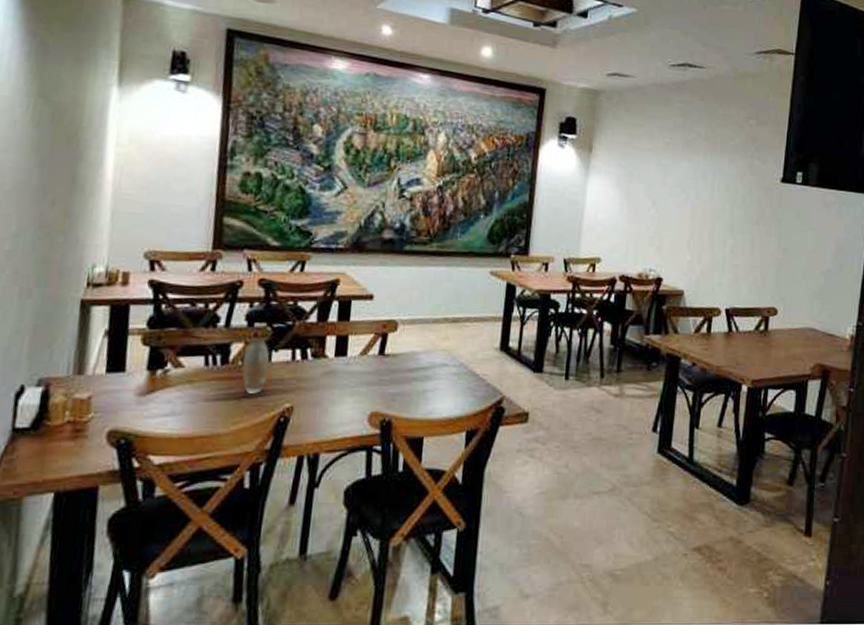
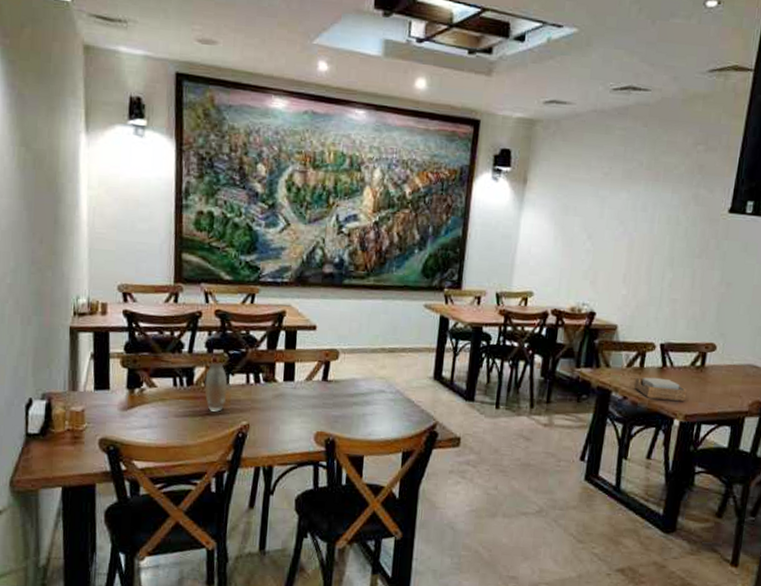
napkin holder: none [702,342,753,366] -> present [633,377,687,401]

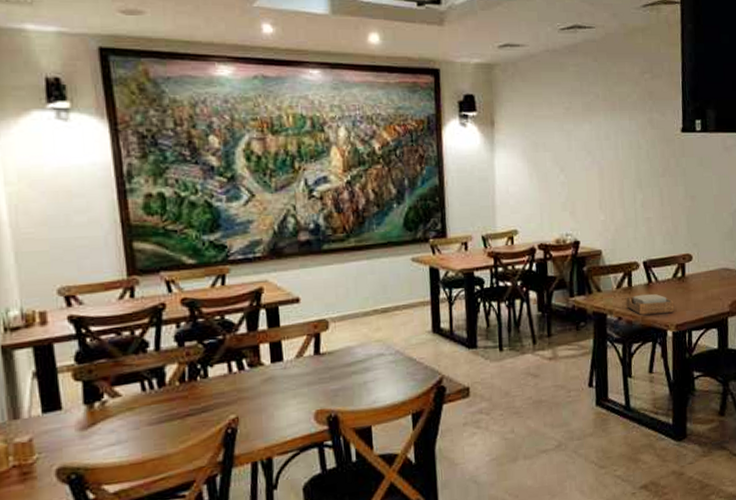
vase: present [204,362,228,412] -> none [179,355,208,411]

